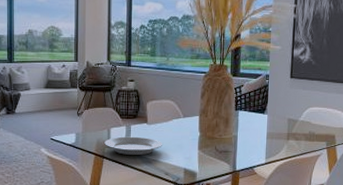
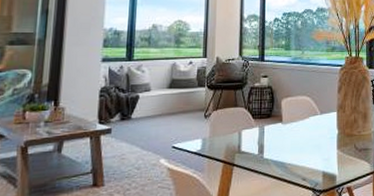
plate: present [104,136,162,155] -> none [235,138,299,160]

